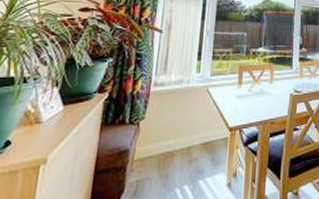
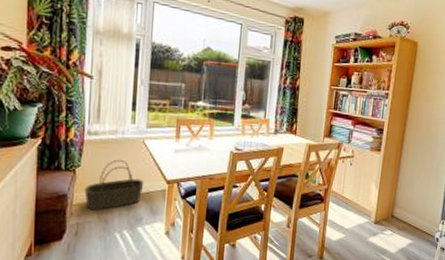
basket: none [146,109,207,165] -> present [84,159,144,210]

